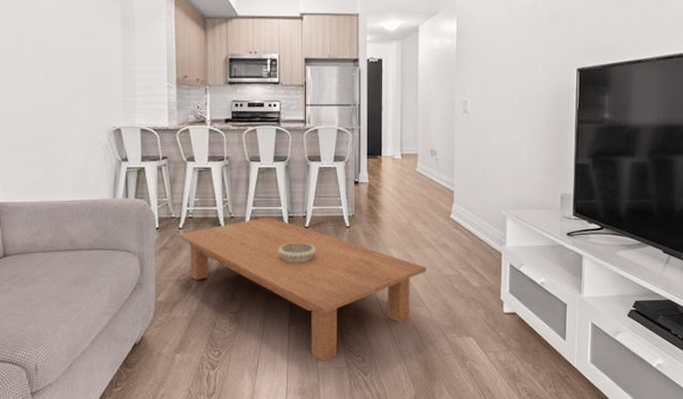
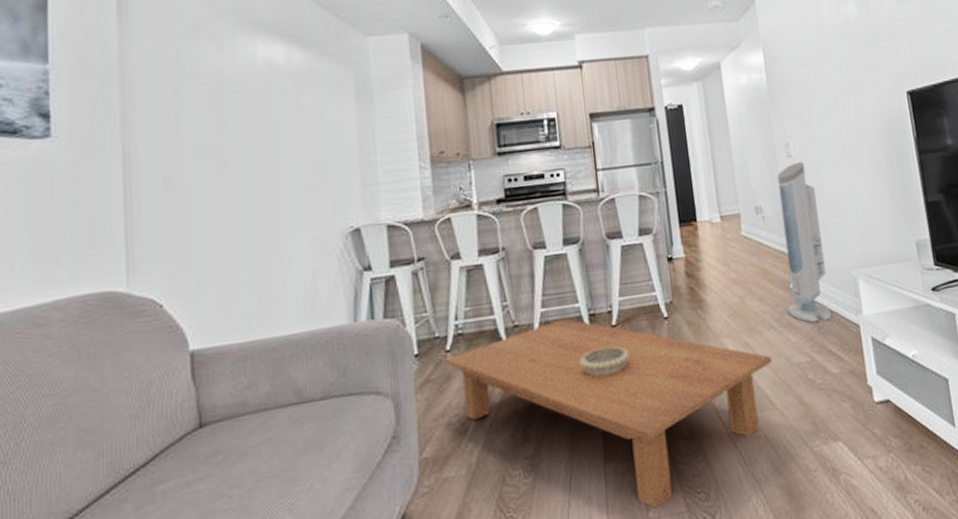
air purifier: none [445,117,484,247] -> present [777,161,831,323]

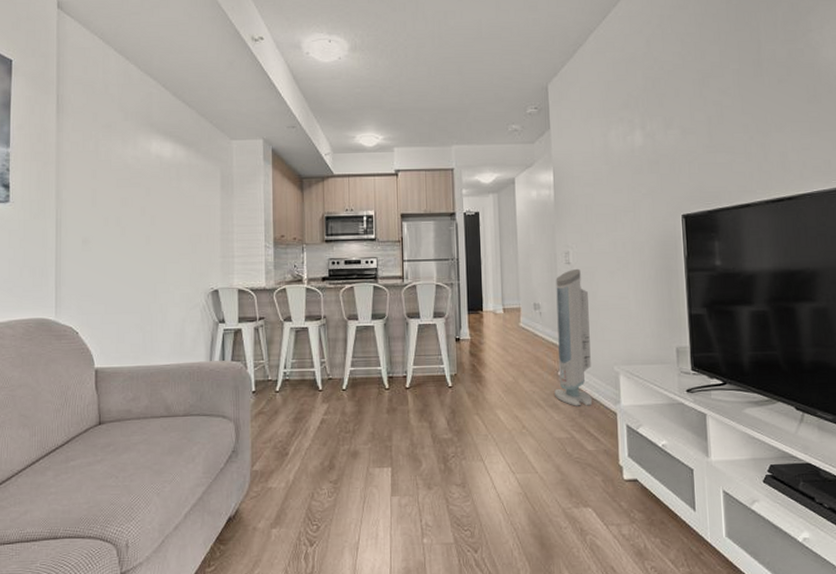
coffee table: present [444,318,772,508] -> none [274,377,537,536]
decorative bowl: present [580,347,629,377] -> none [378,405,417,427]

